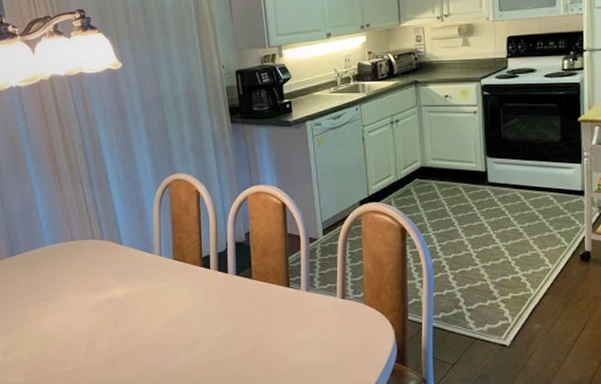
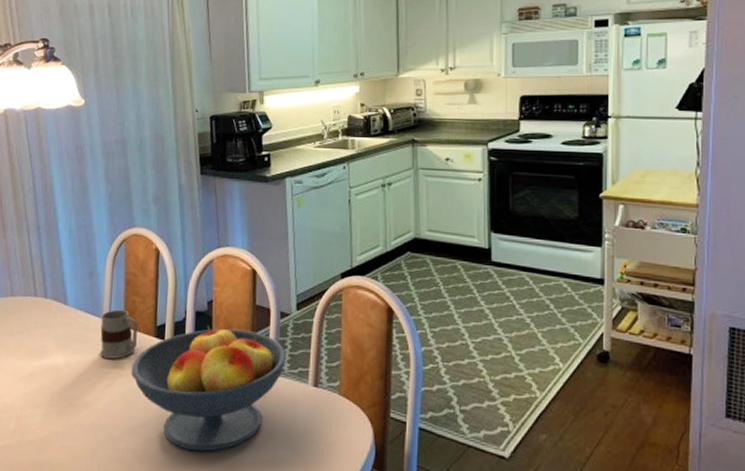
mug: none [153,245,186,289] -> present [100,309,138,360]
fruit bowl: none [183,254,317,359] -> present [131,326,287,452]

